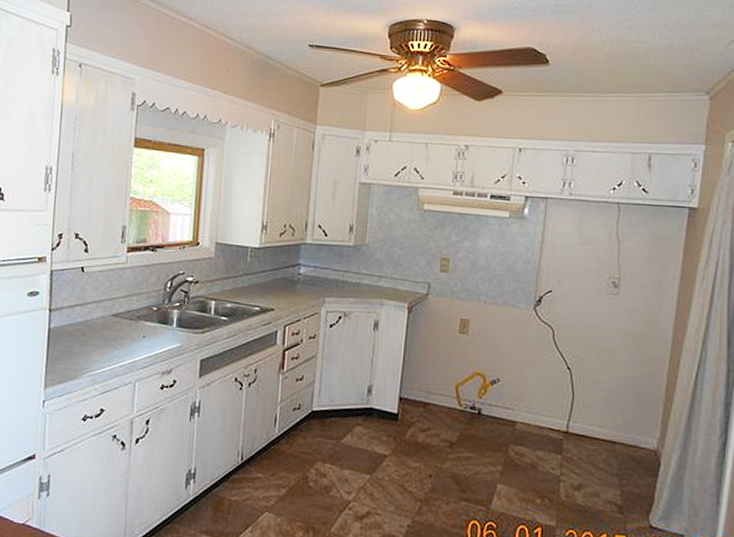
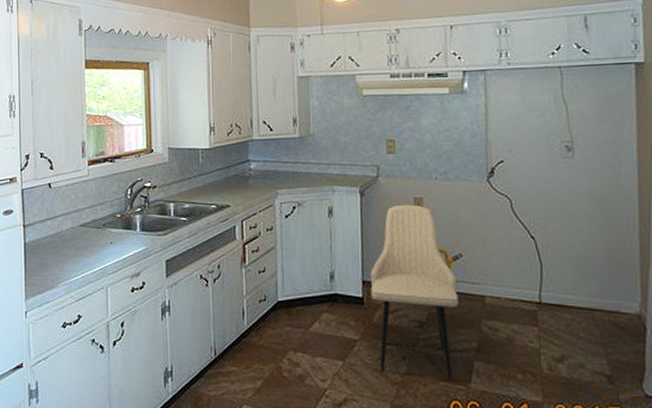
dining chair: none [406,324,491,501] -> present [370,204,459,381]

